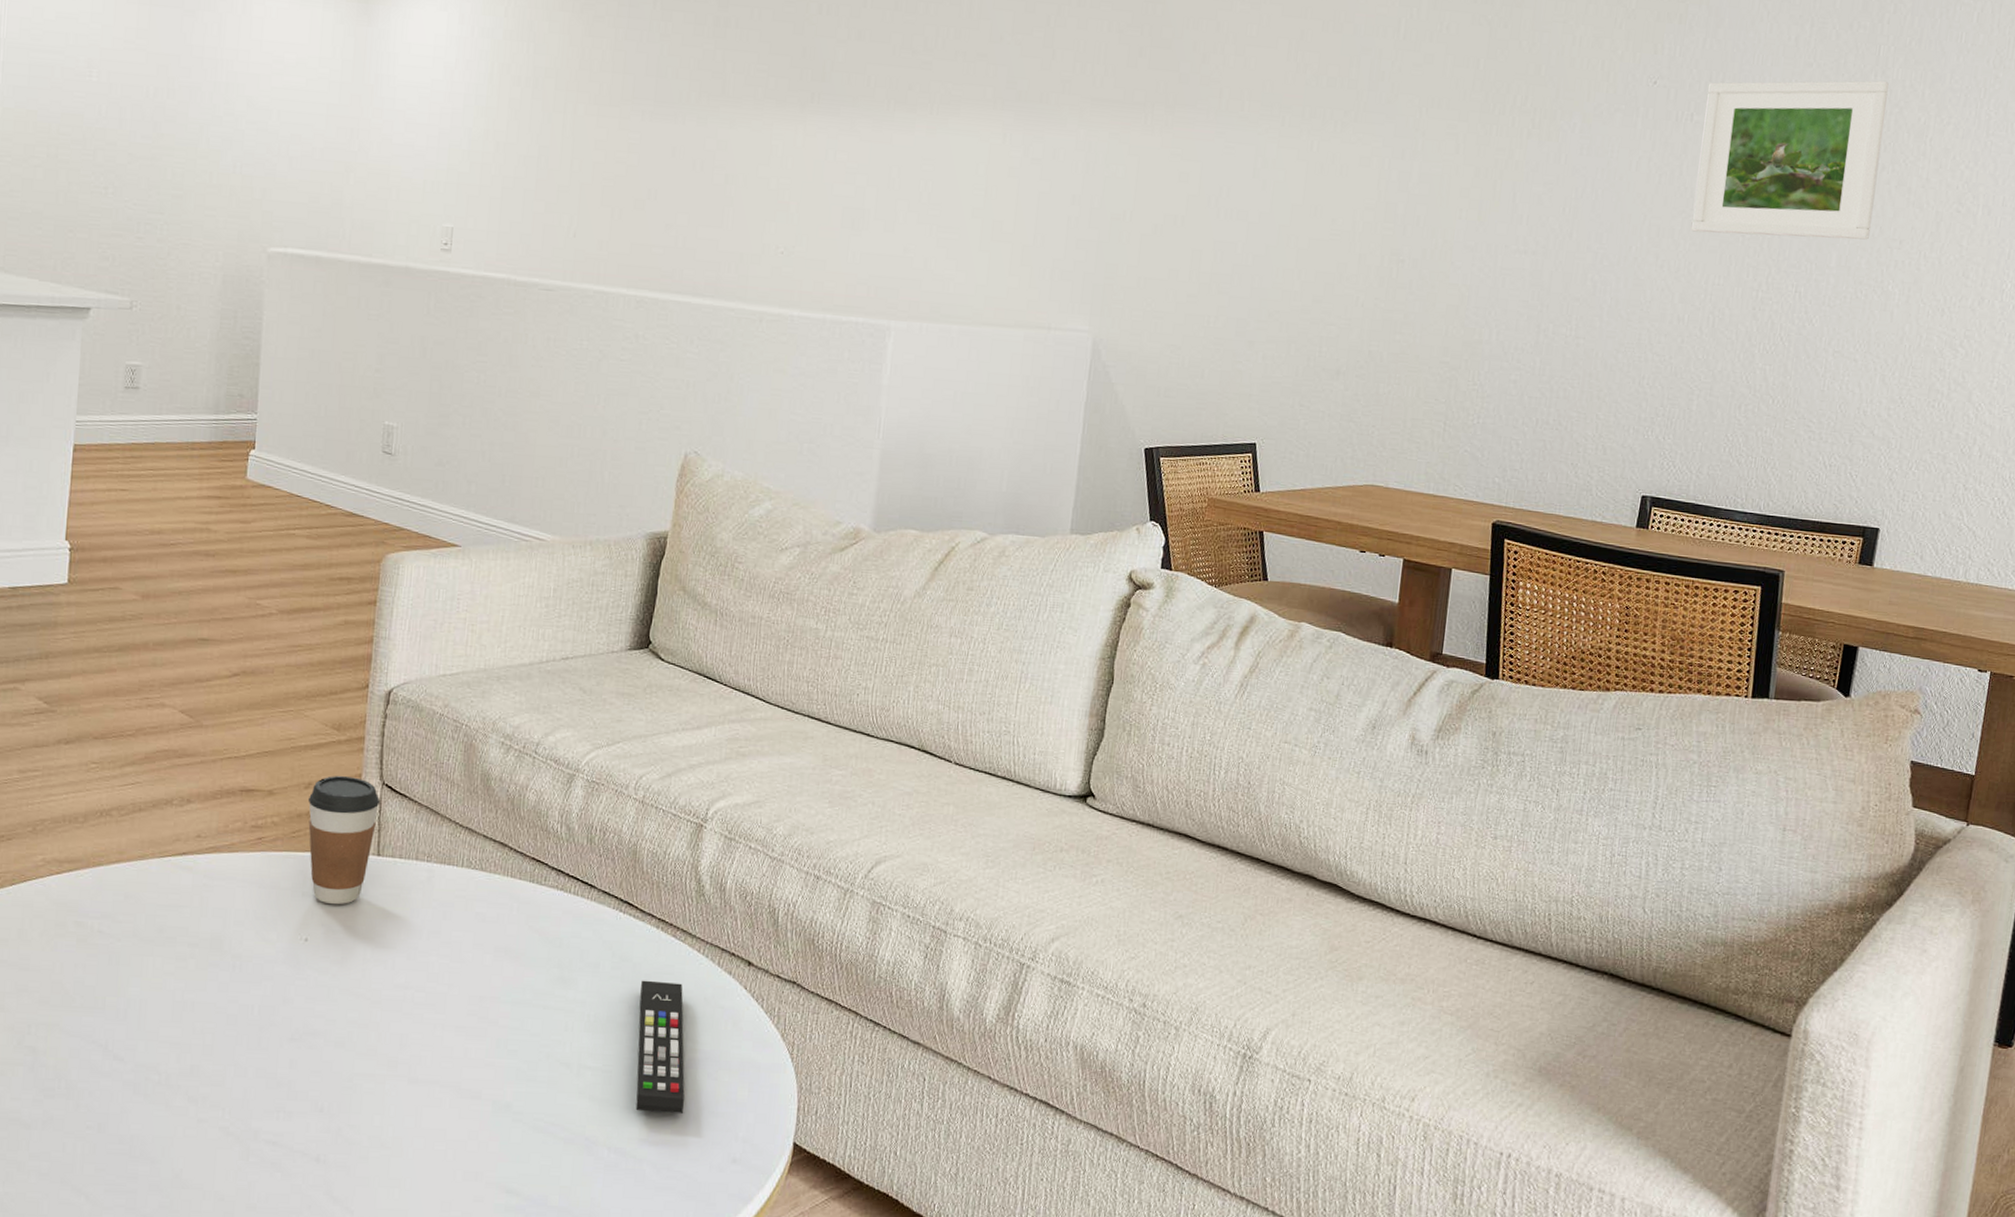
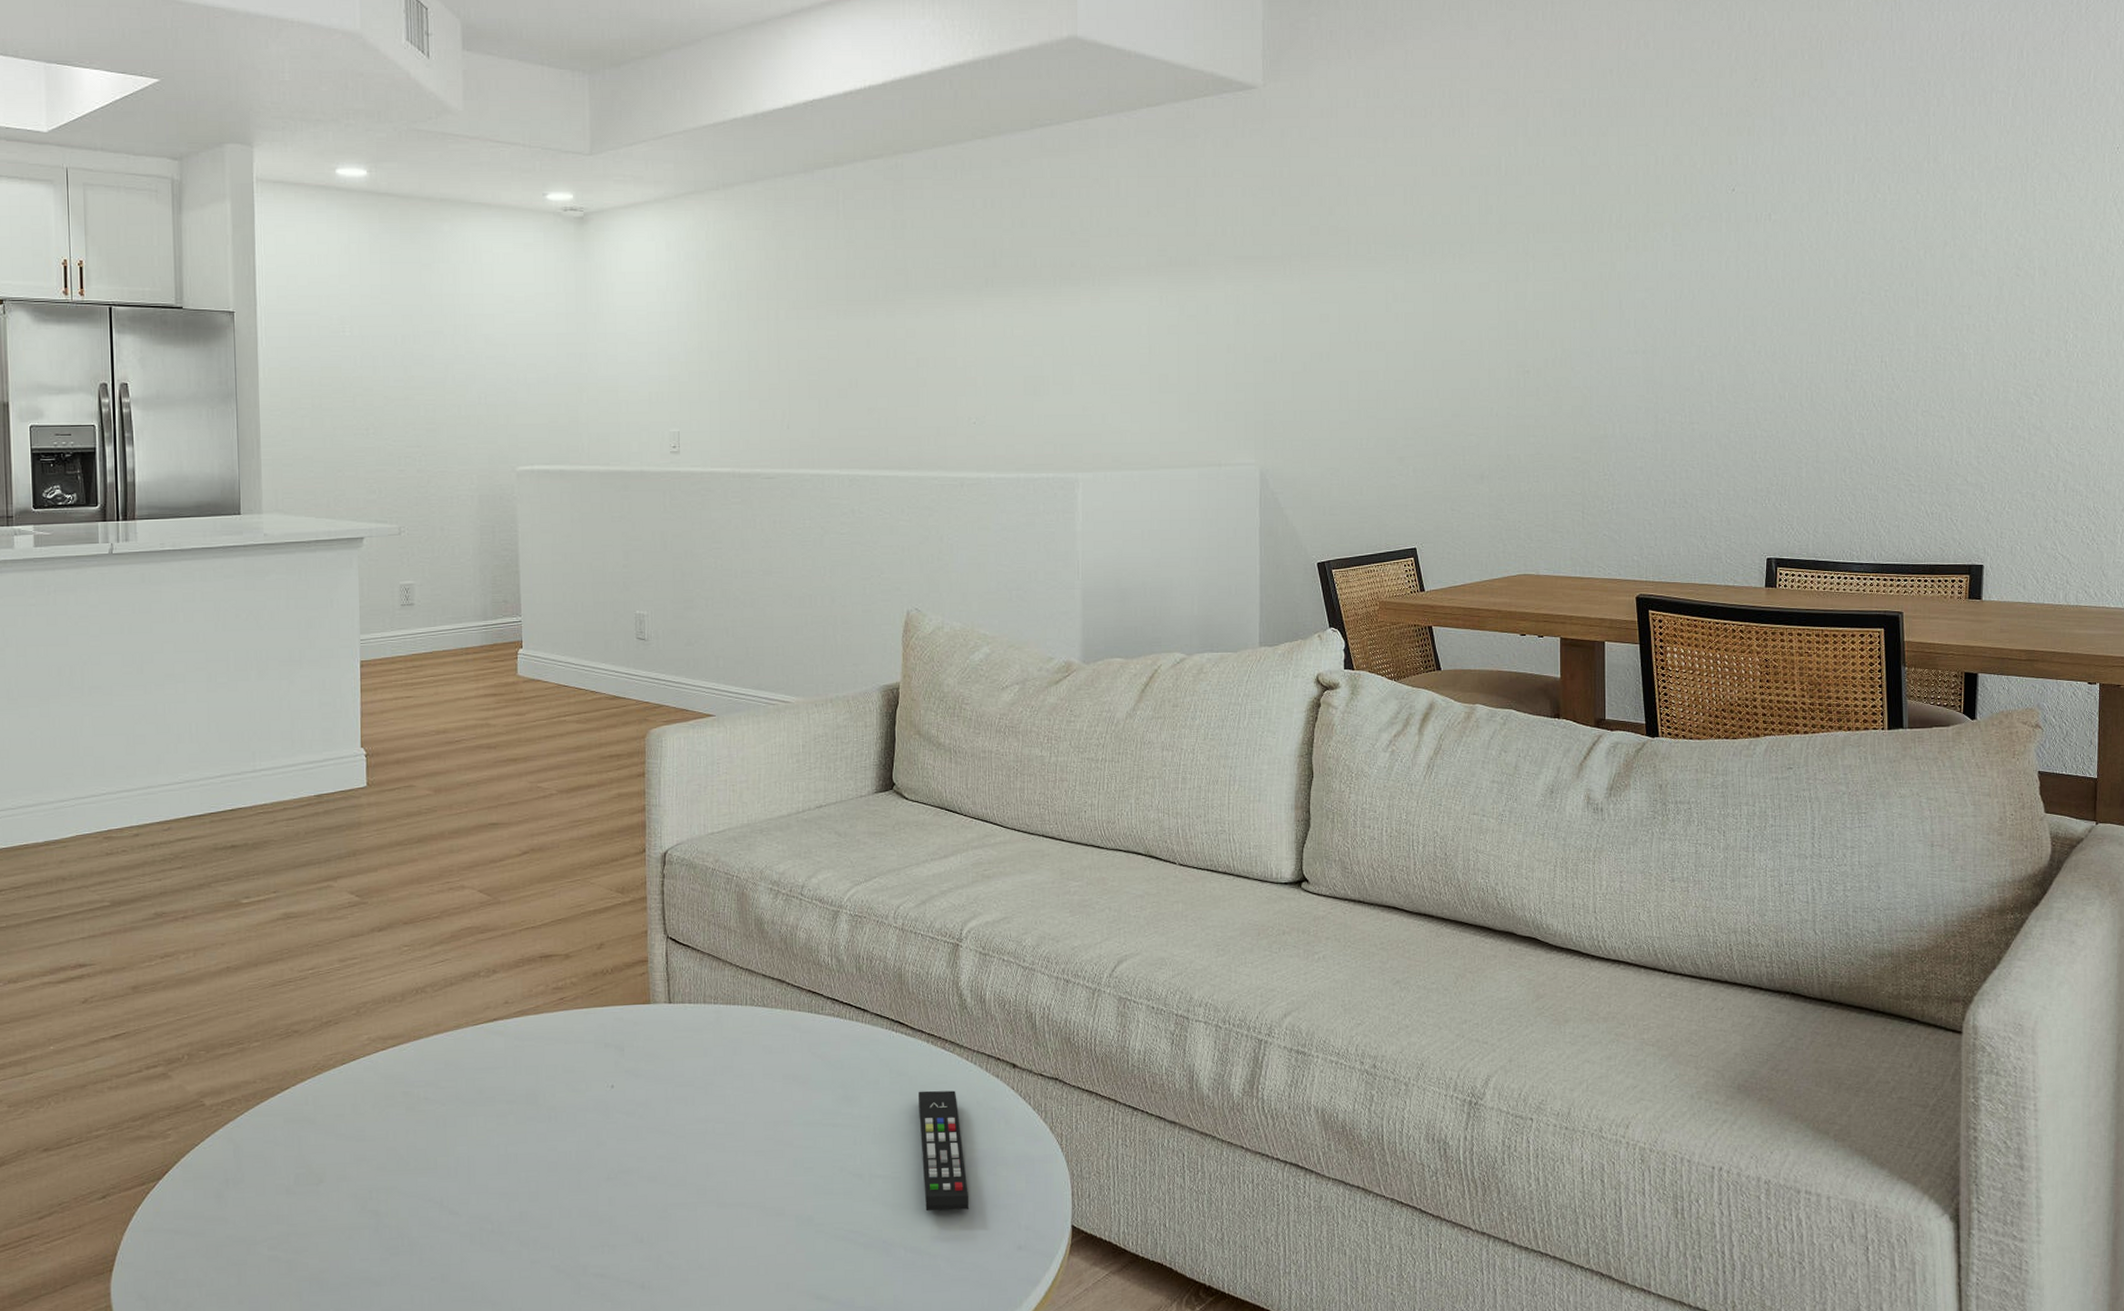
coffee cup: present [308,776,381,905] -> none [602,934,667,1052]
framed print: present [1690,80,1889,240] -> none [1780,166,1942,318]

